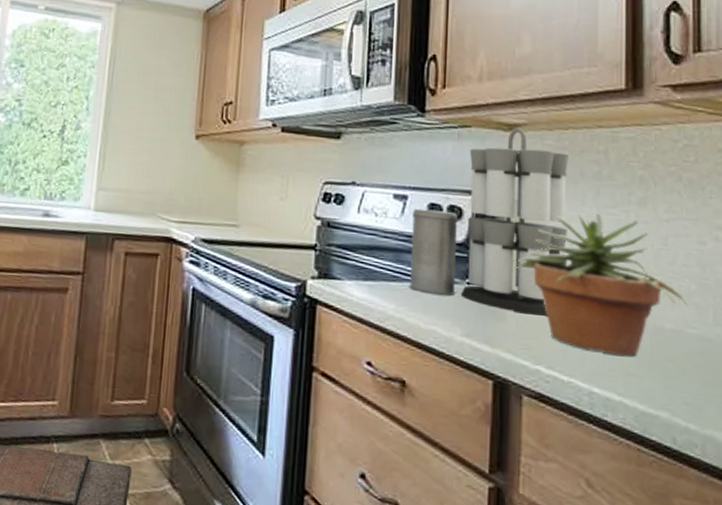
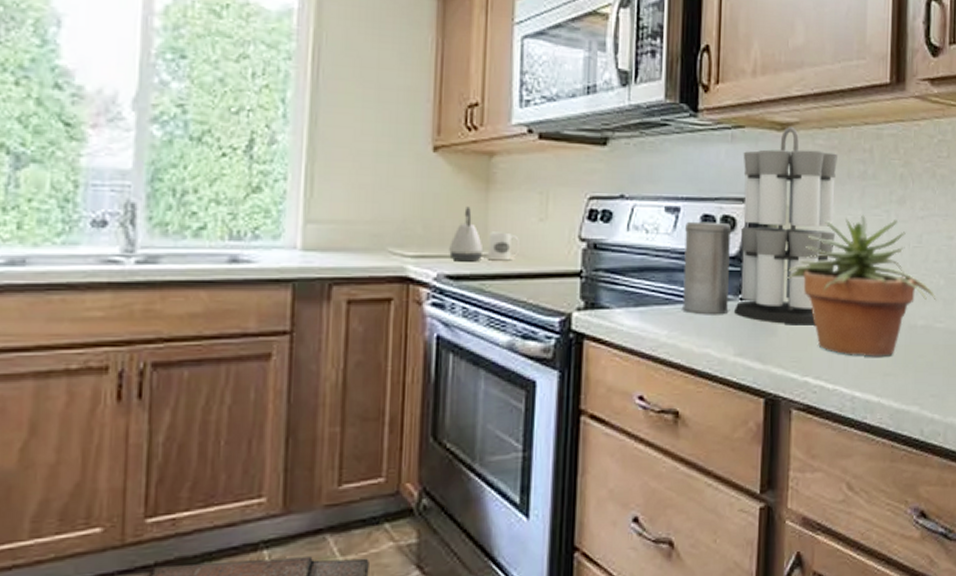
kettle: none [204,184,233,230] -> present [448,206,484,262]
mug: none [236,206,264,231] -> present [488,231,521,261]

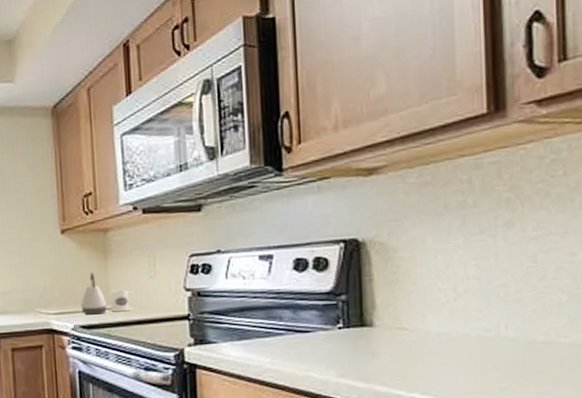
canister: present [681,221,732,315] -> none [279,263,328,344]
spice rack: present [733,127,838,325] -> none [330,171,436,348]
potted plant: present [783,215,937,357] -> none [381,242,559,373]

